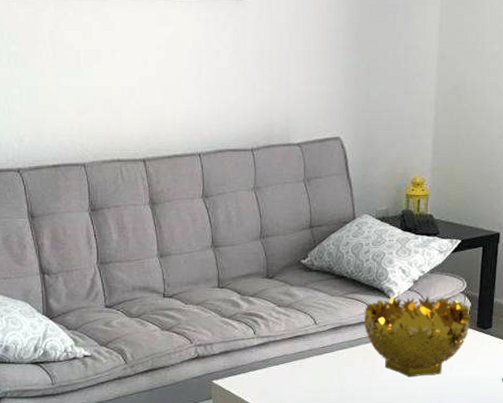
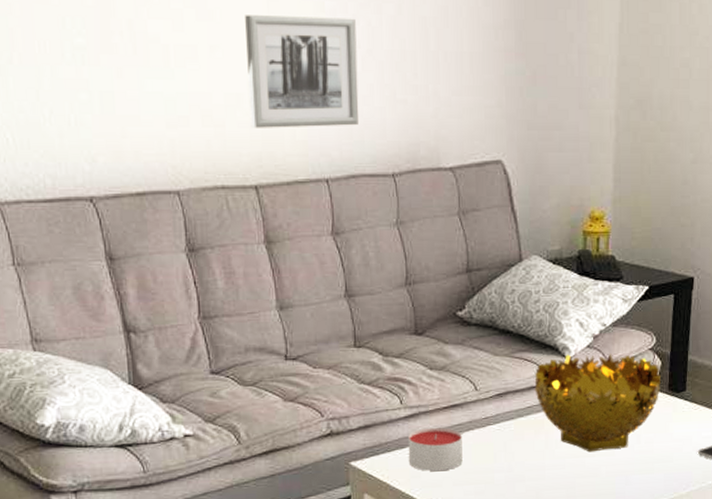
wall art: none [139,25,226,114] -> present [245,15,359,128]
candle: none [259,354,303,389] -> present [408,428,463,471]

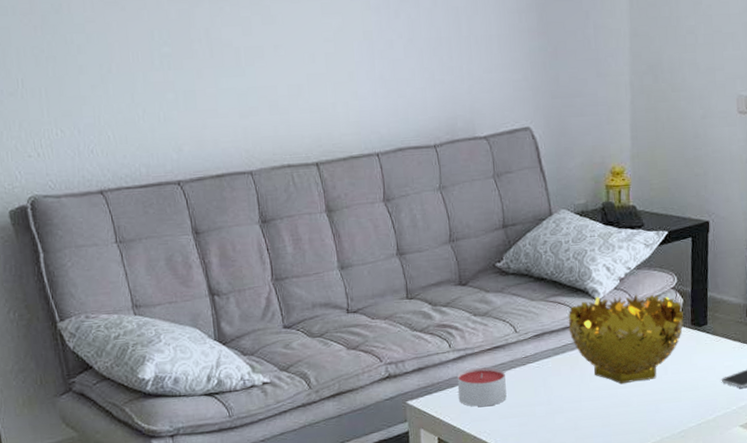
wall art: present [245,15,359,128] -> none [303,13,403,113]

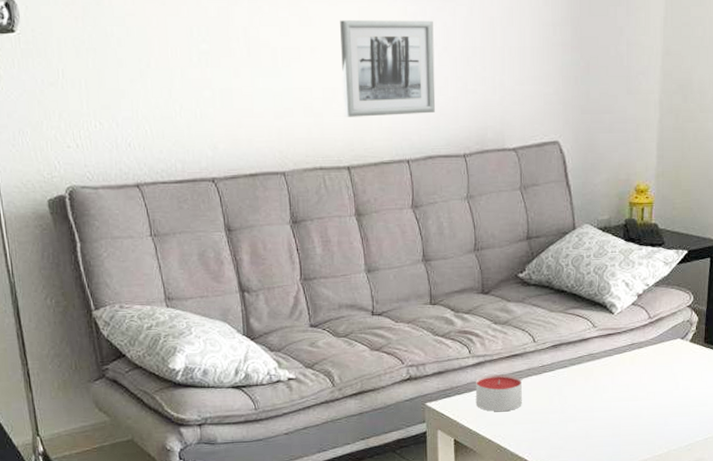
wall art: none [303,13,403,113] -> present [340,20,436,117]
decorative bowl: present [568,294,684,384] -> none [585,310,698,397]

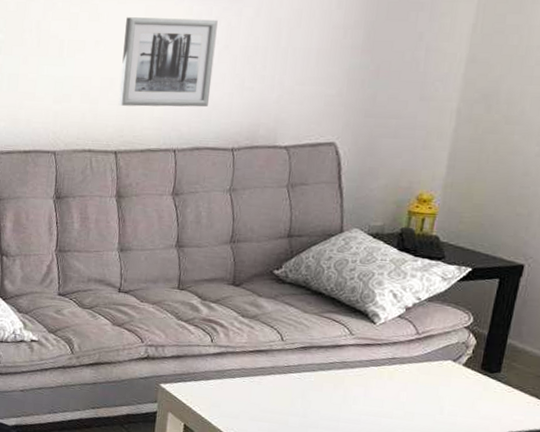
candle: present [475,374,522,411] -> none [211,366,263,406]

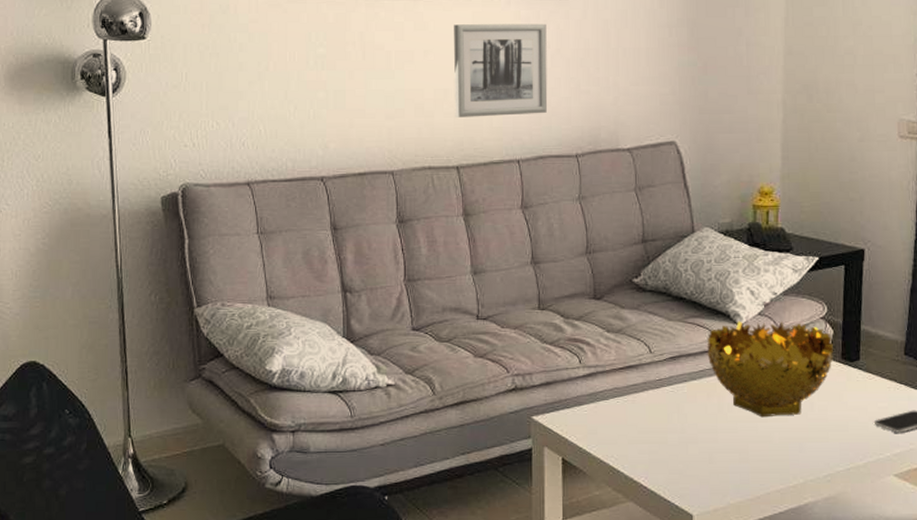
decorative bowl: none [339,321,474,416] -> present [707,321,834,418]

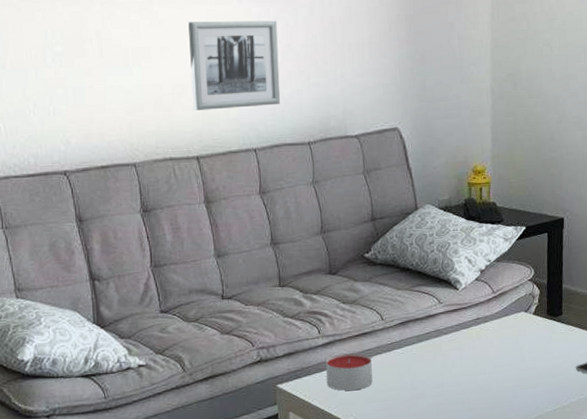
candle: none [585,387,637,428] -> present [325,353,373,391]
decorative bowl: present [707,321,834,418] -> none [431,285,541,371]

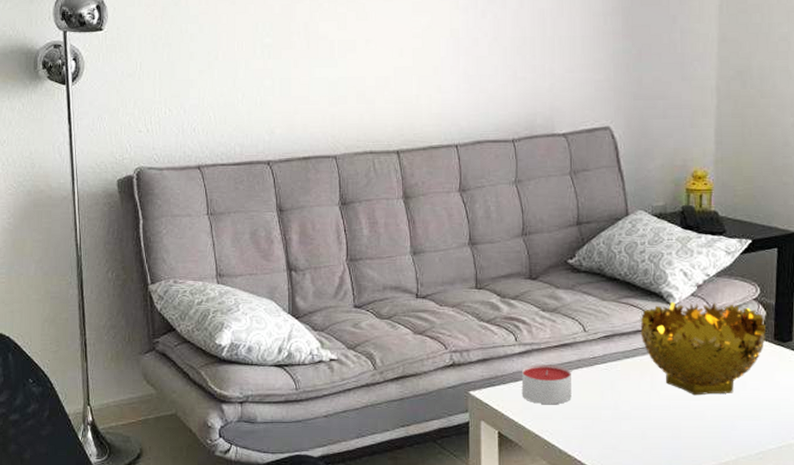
wall art: present [188,20,280,111] -> none [394,13,485,104]
decorative bowl: none [431,285,541,371] -> present [640,301,767,396]

